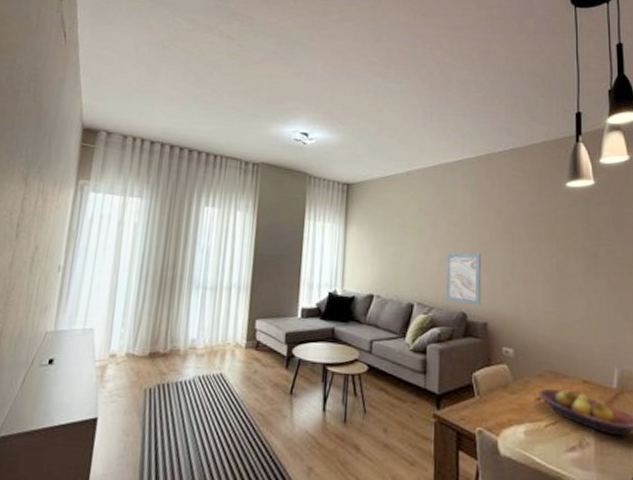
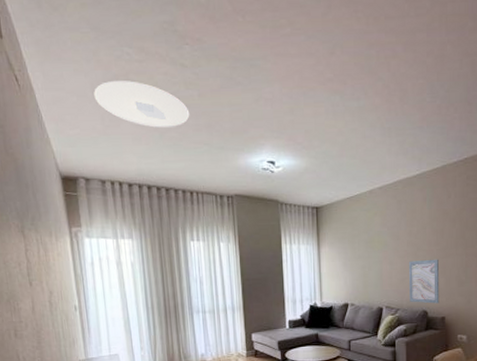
ceiling light: none [136,44,229,92] -> present [94,80,190,129]

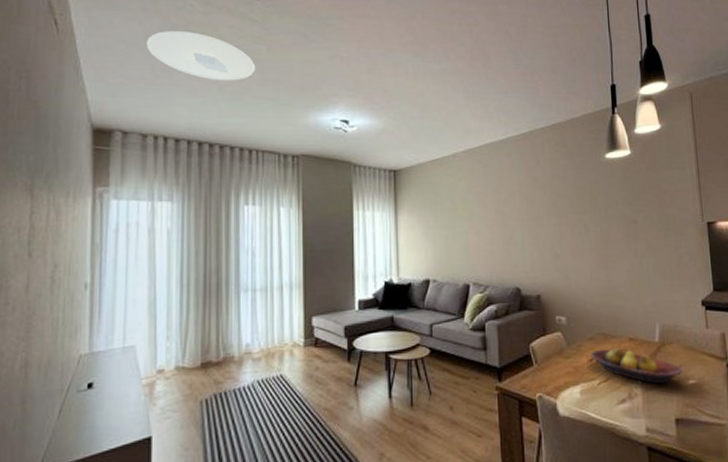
wall art: present [408,259,440,304] -> none [497,229,534,280]

